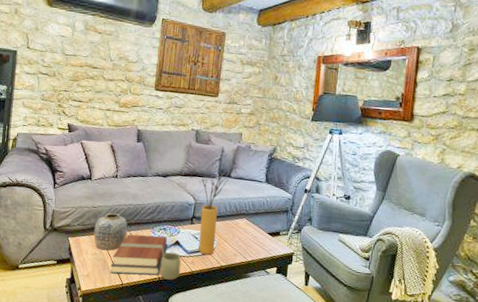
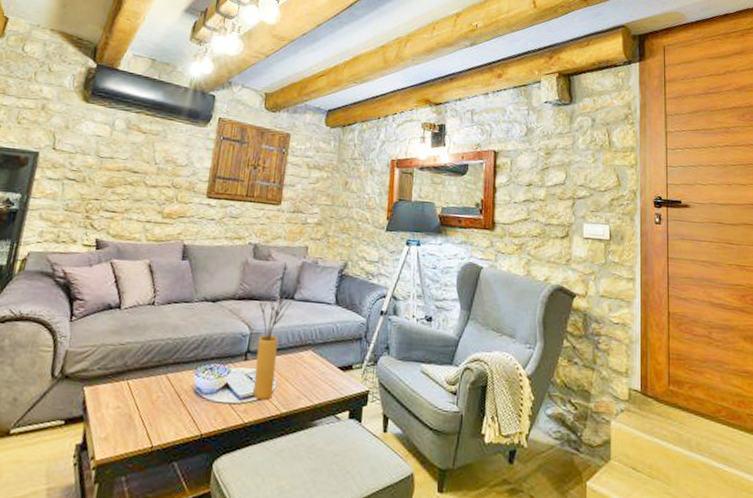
decorative jar: present [93,212,128,251] -> none [117,350,165,402]
books: present [110,234,168,276] -> none [136,377,214,434]
mug: present [160,252,182,280] -> none [203,398,231,437]

